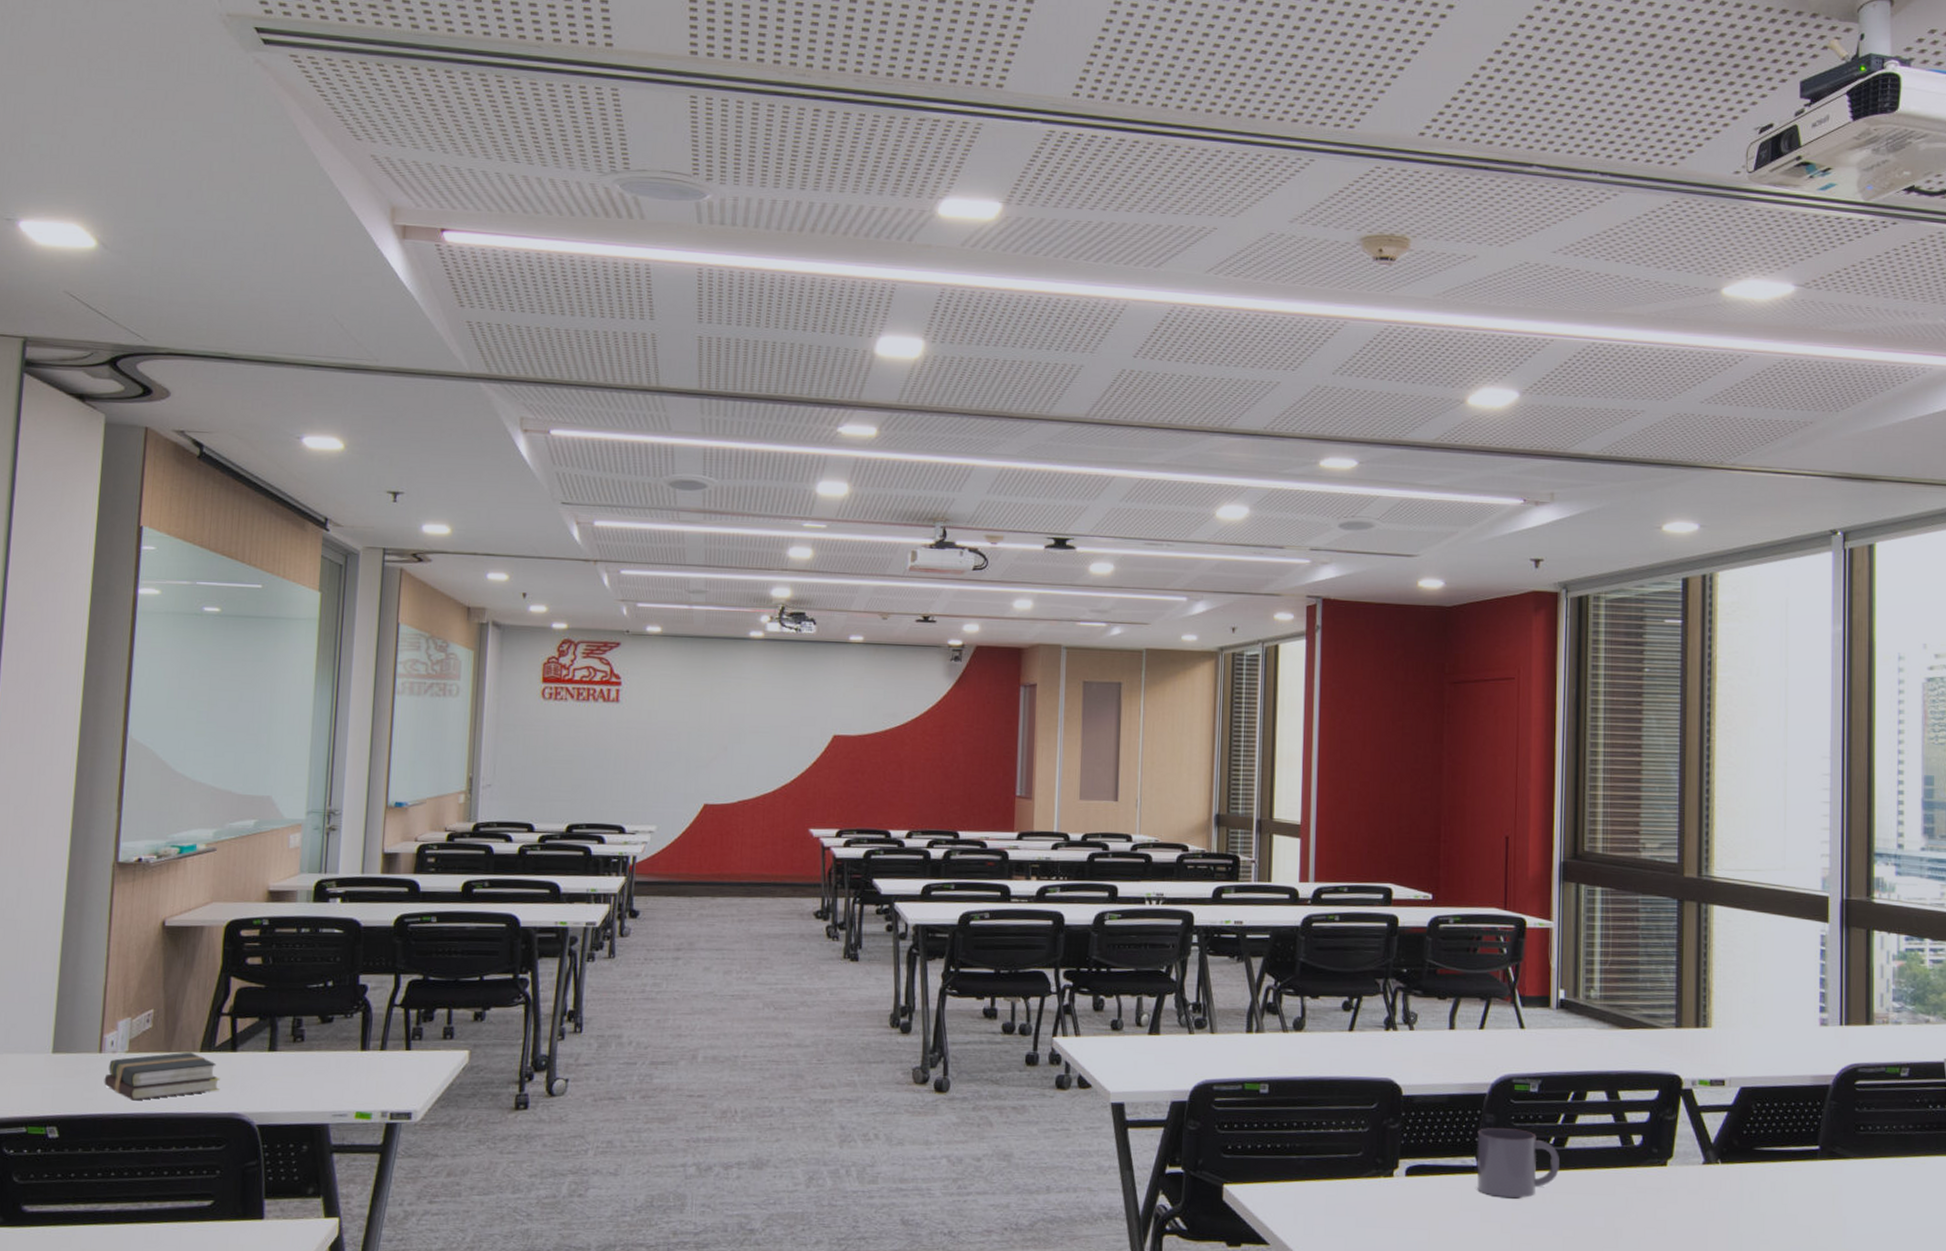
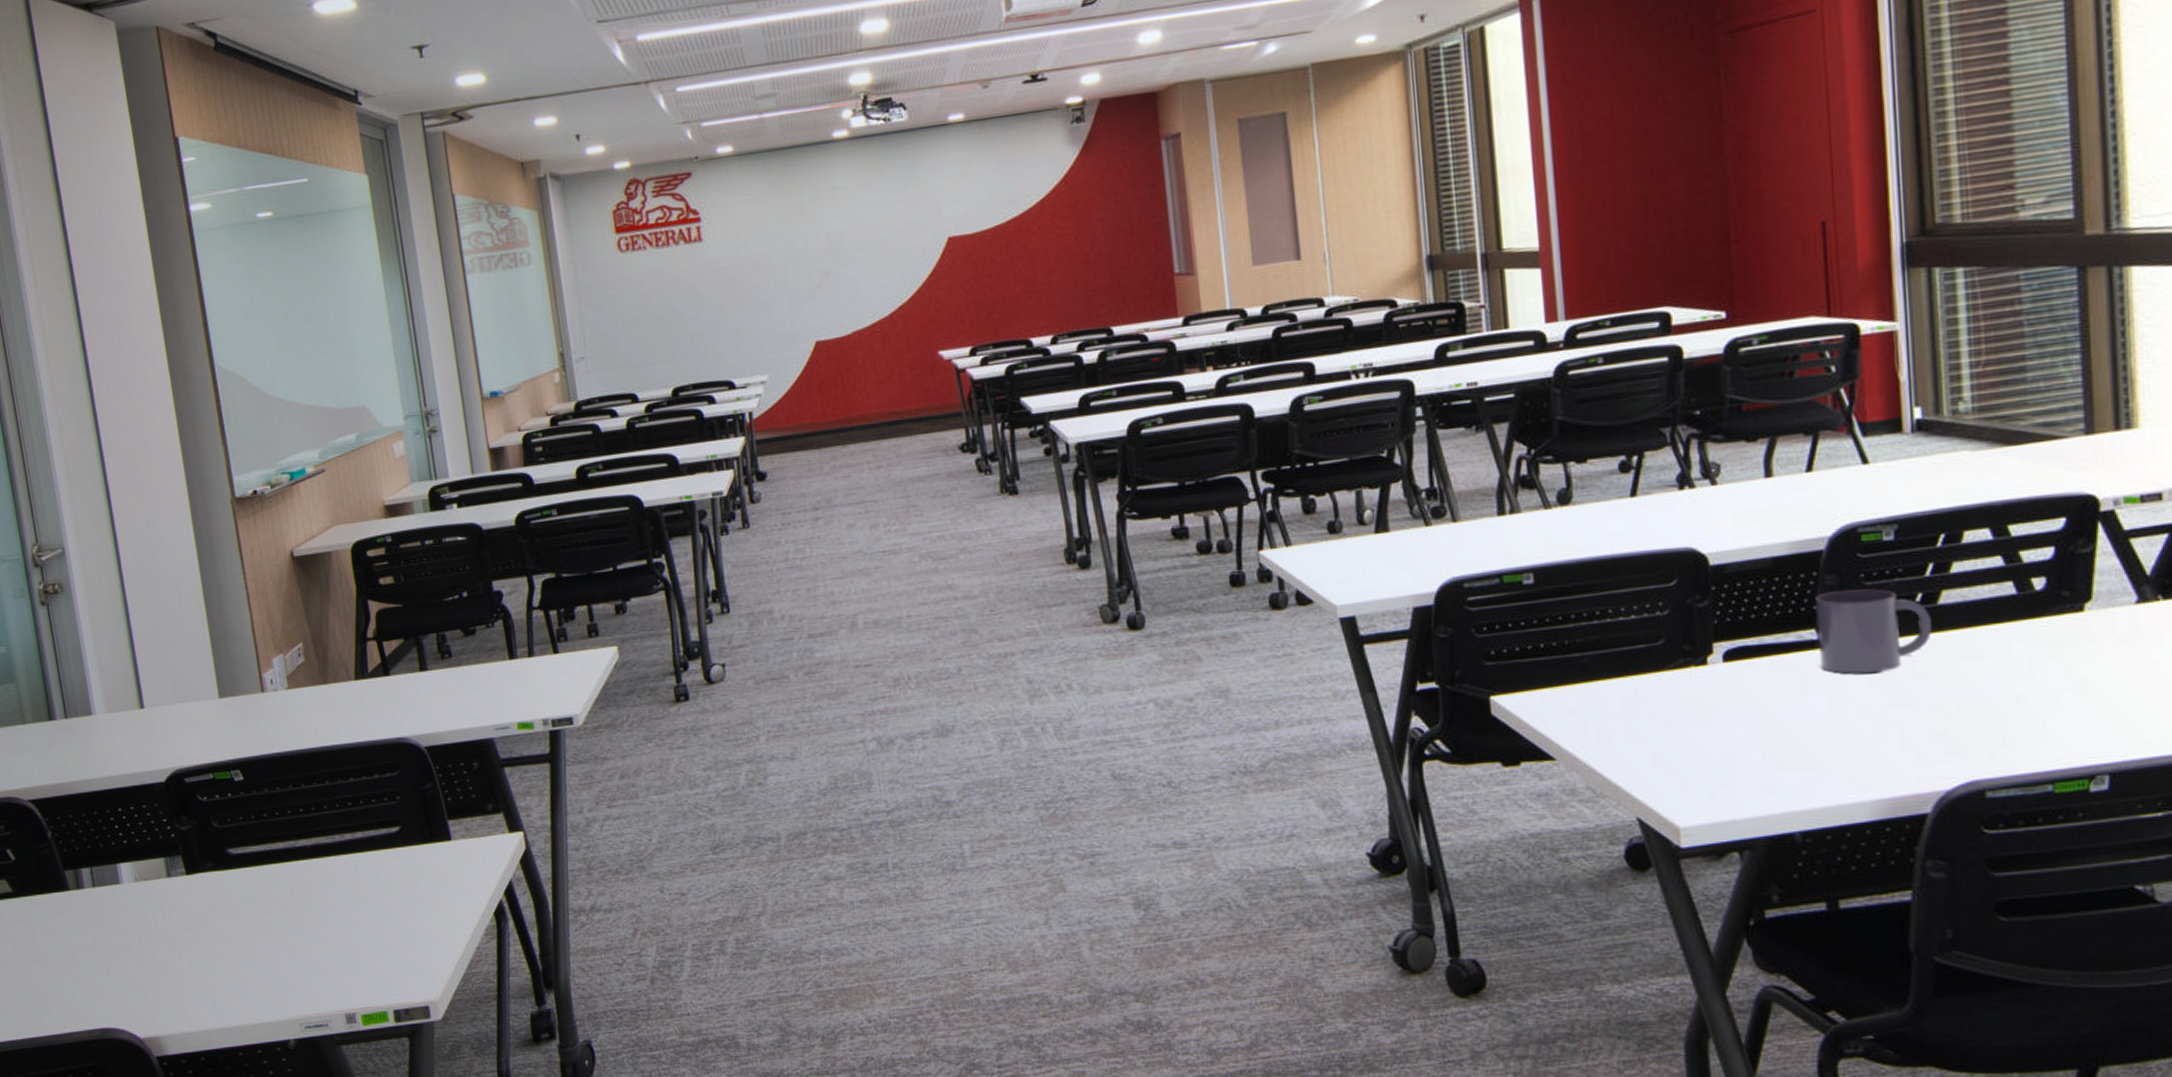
hardback book: present [104,1052,221,1101] -> none [272,681,383,736]

